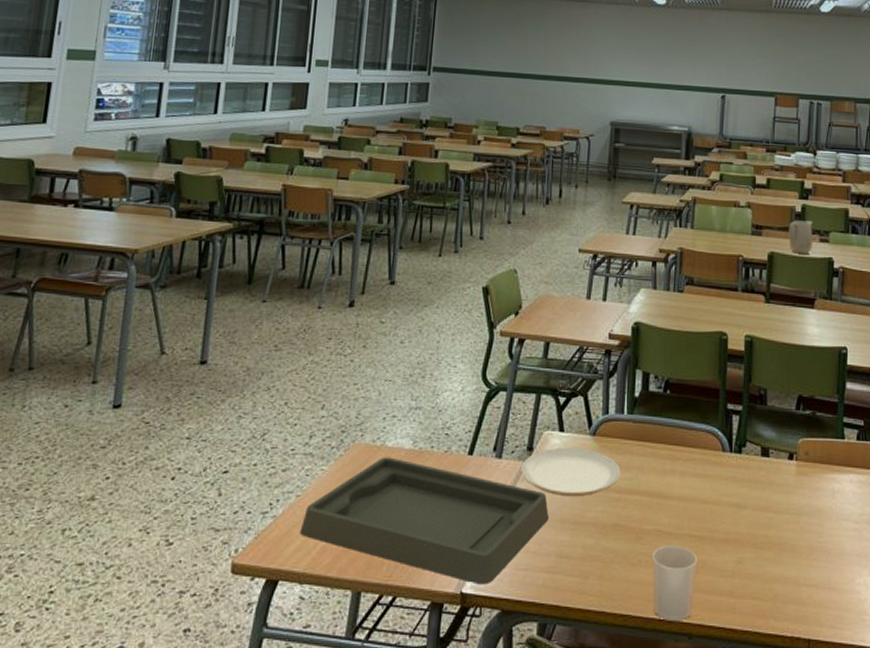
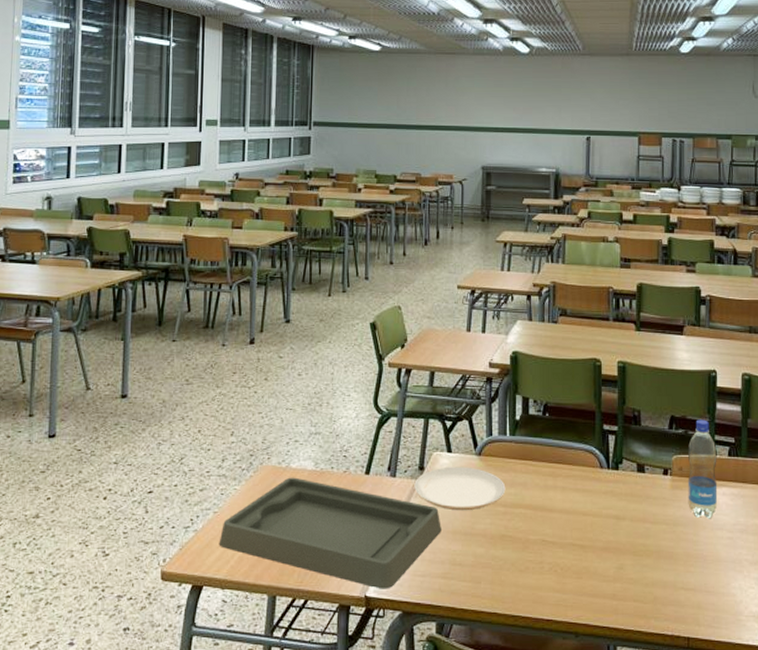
cup: present [652,545,698,622] -> none [538,553,581,622]
pitcher: present [788,220,813,254] -> none [656,253,680,284]
bottle: none [813,400,845,509] -> present [687,419,718,519]

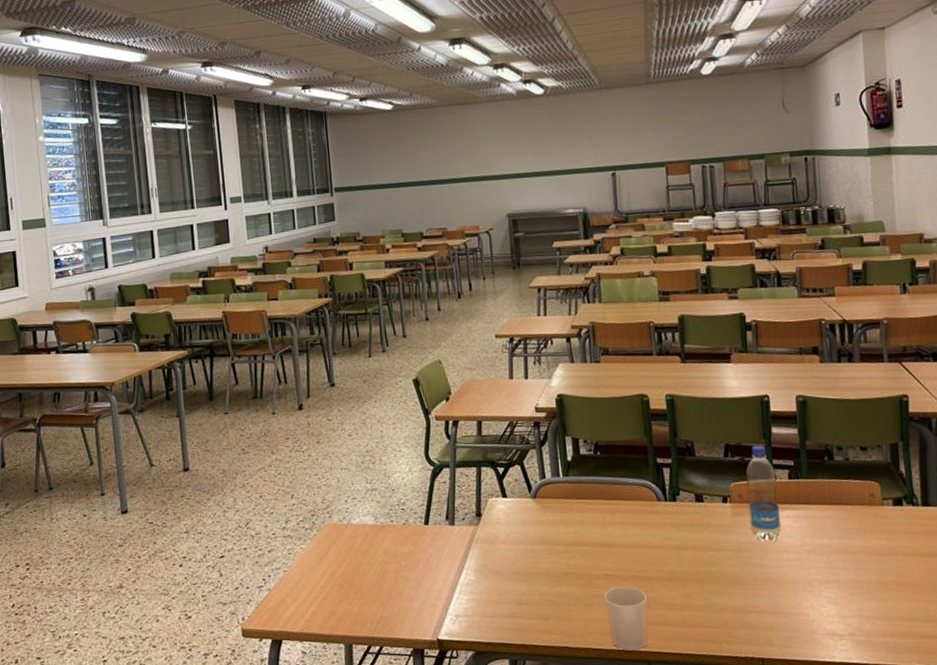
tray: present [219,477,441,589] -> none [292,532,505,632]
plate: present [414,467,506,511] -> none [473,510,565,553]
cup: none [538,553,581,622] -> present [604,586,649,652]

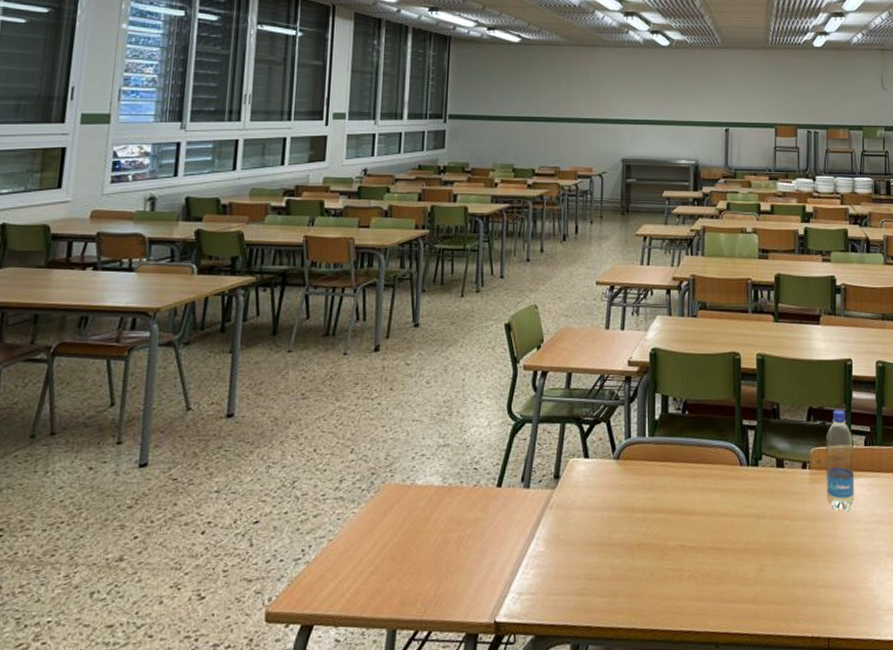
cup: present [604,586,649,652] -> none [678,558,722,633]

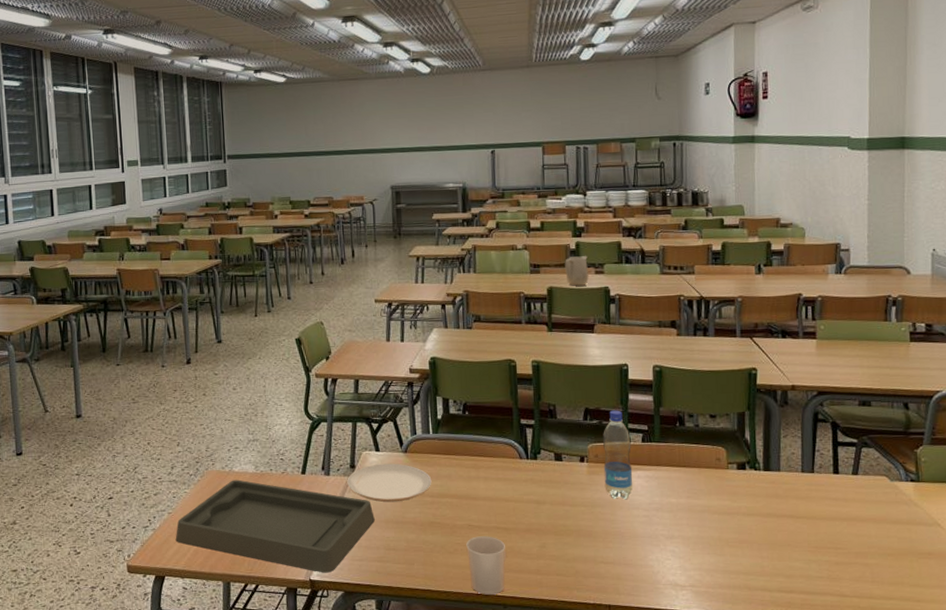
tray: none [333,495,577,613] -> present [175,479,375,573]
plate: none [549,472,645,521] -> present [347,463,432,503]
cup: none [678,558,722,633] -> present [466,536,507,596]
pitcher: none [793,243,816,274] -> present [565,256,589,286]

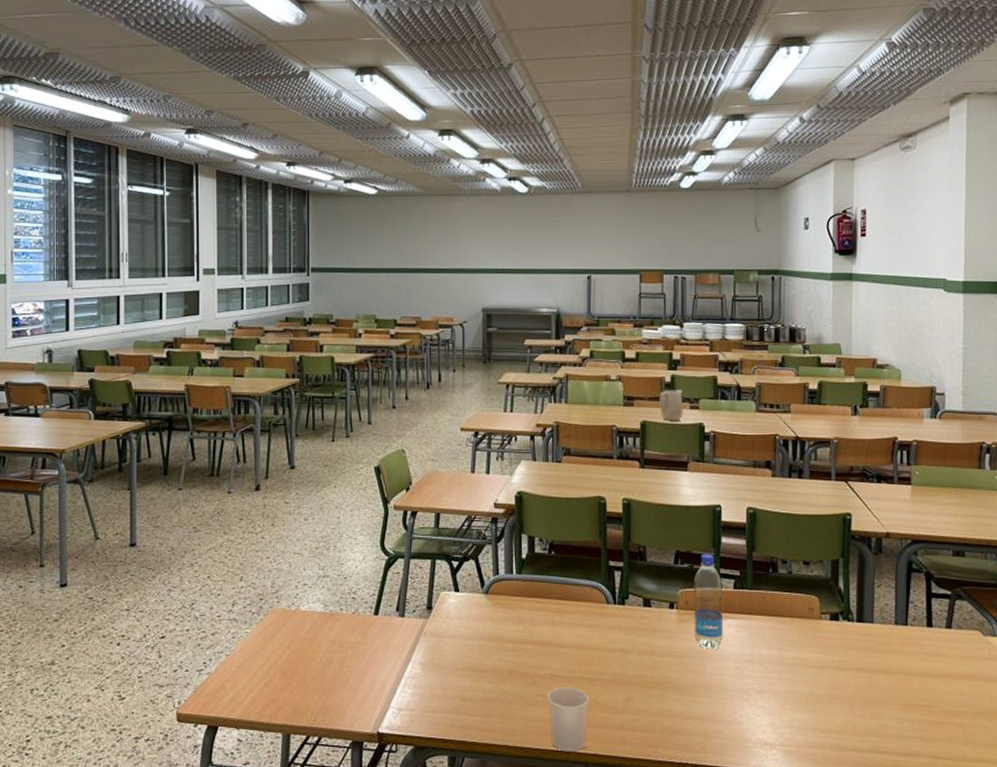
tray: present [175,479,375,573] -> none [232,619,451,725]
plate: present [347,463,432,503] -> none [423,605,514,648]

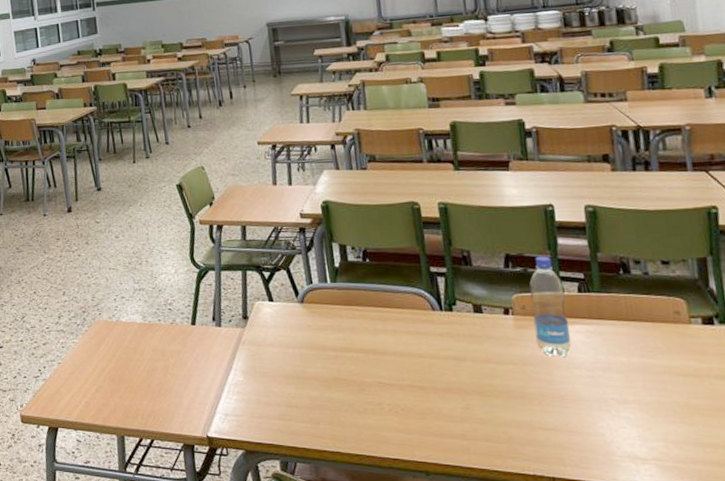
cup: present [547,687,590,753] -> none [377,395,426,461]
pitcher: present [659,390,683,421] -> none [468,86,498,120]

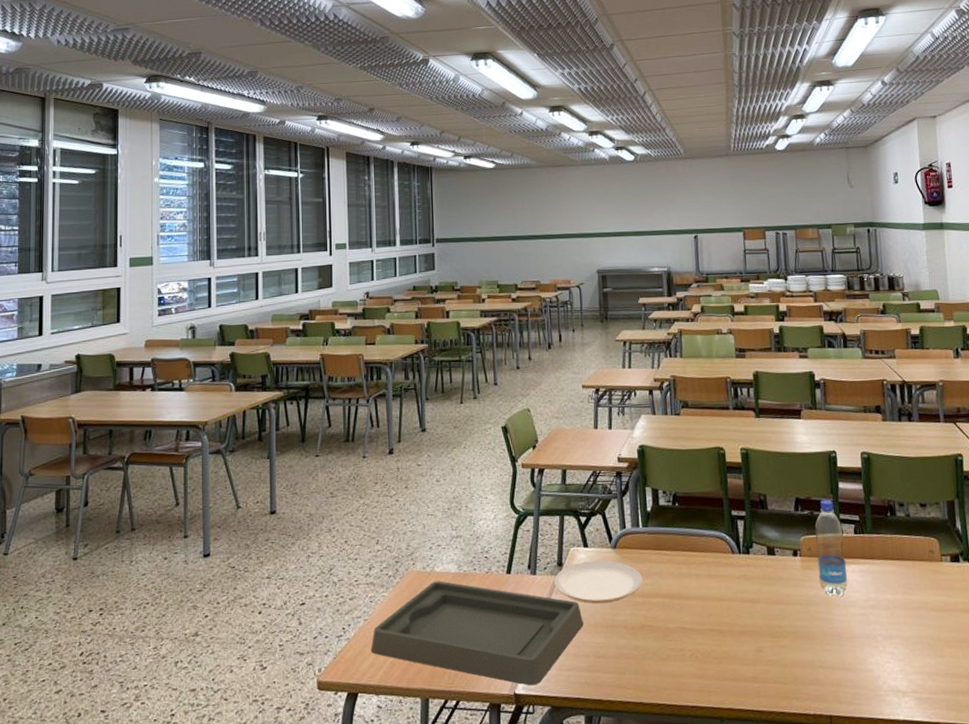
tray: none [66,330,273,430] -> present [371,581,583,686]
plate: none [240,314,334,356] -> present [554,560,643,604]

